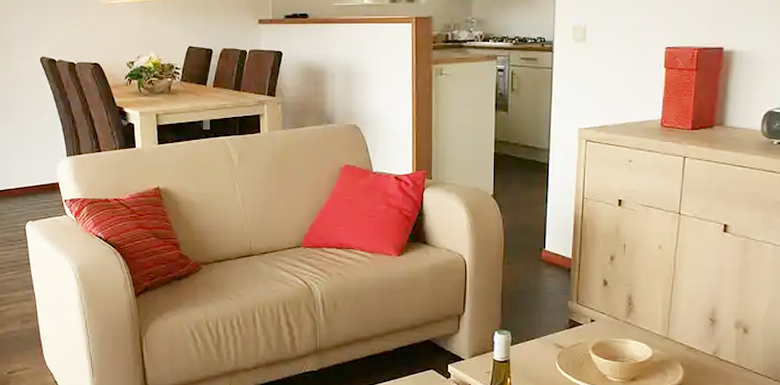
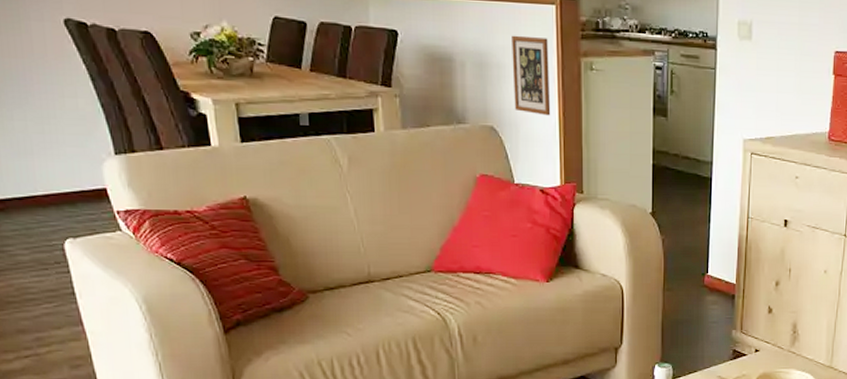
picture frame: none [374,50,406,114] -> present [512,35,551,116]

